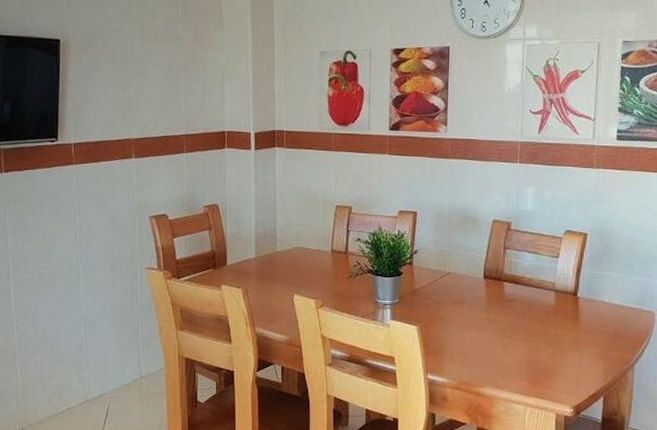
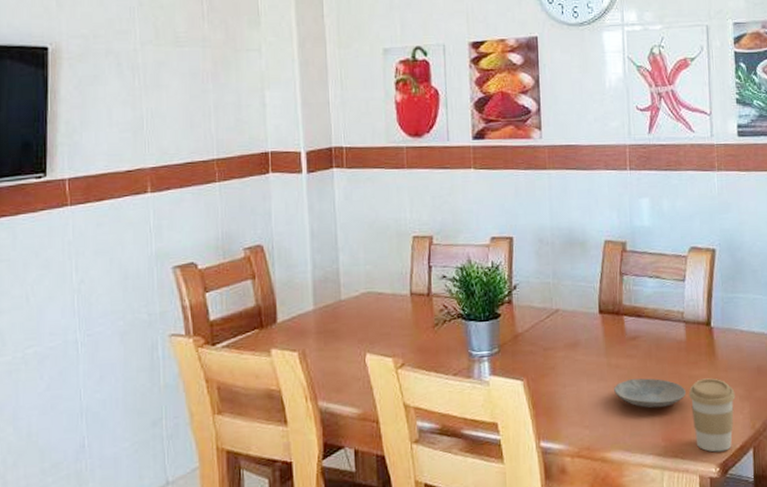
plate: none [491,333,552,358] -> present [614,378,687,409]
coffee cup: none [553,338,593,397] -> present [689,378,735,452]

